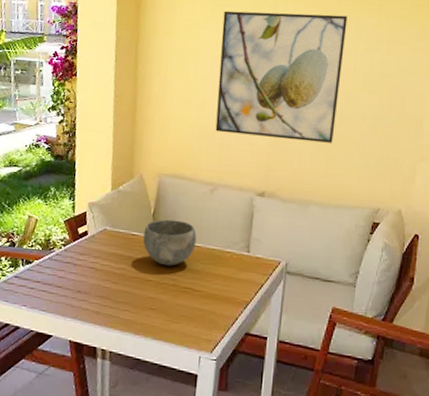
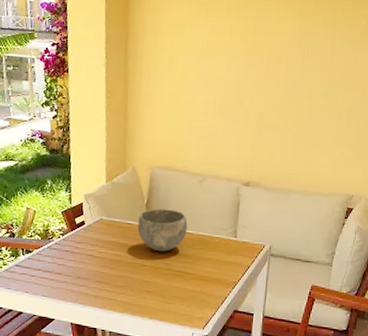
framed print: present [215,10,348,143] -> none [203,9,324,136]

